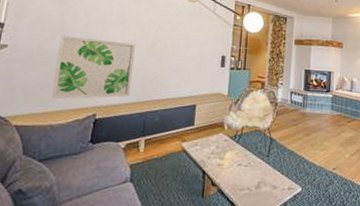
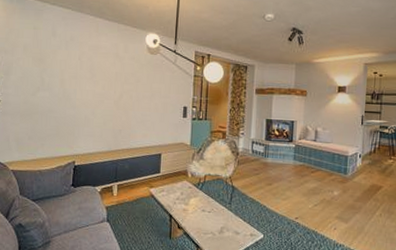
wall art: present [51,35,135,99] -> none [38,90,105,148]

